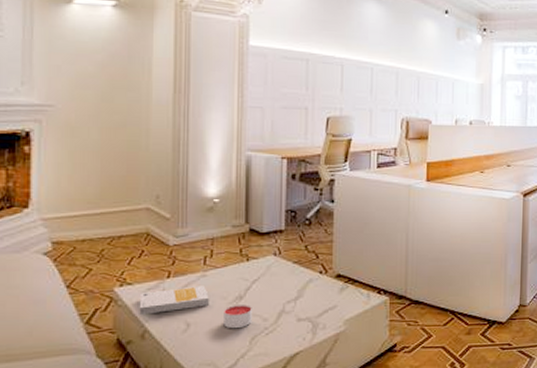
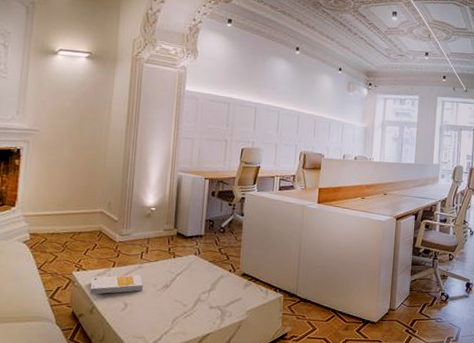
candle: present [224,305,252,329] -> none [153,292,175,311]

